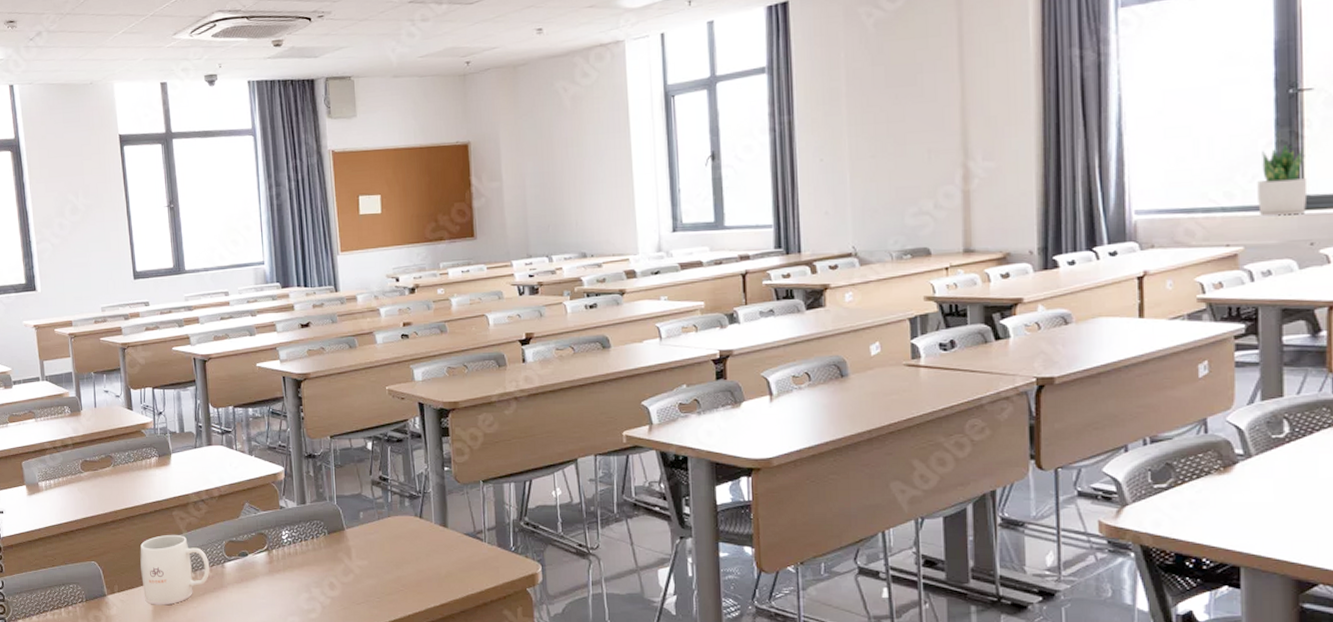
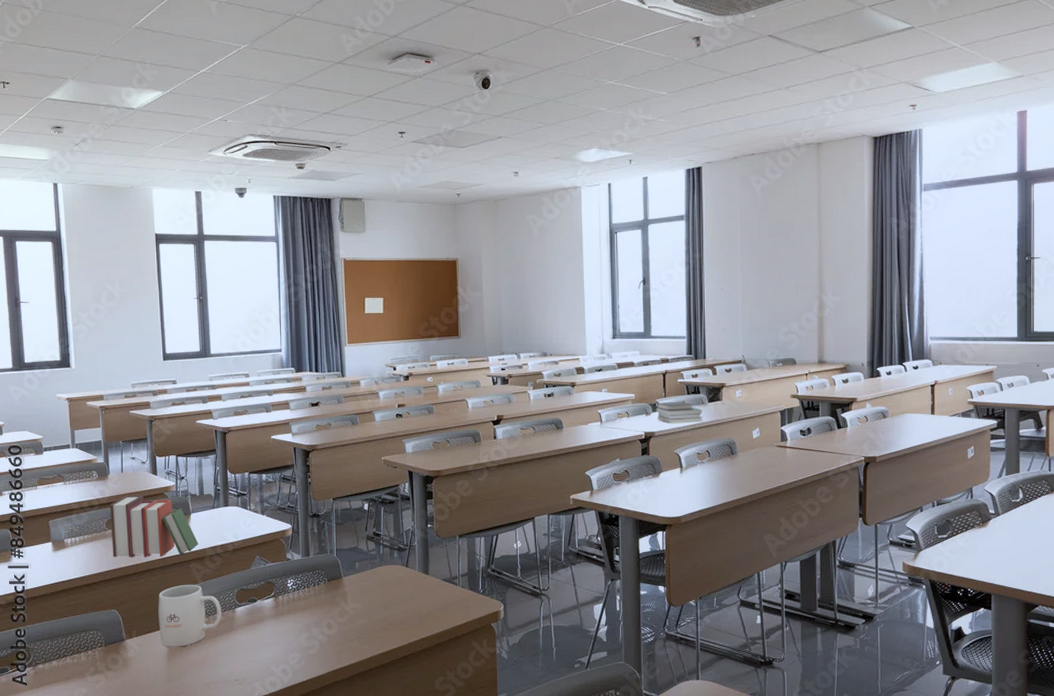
books: none [83,432,181,503] -> present [109,495,199,557]
books: none [734,309,799,339] -> present [656,401,703,424]
planter: present [1257,143,1308,217] -> none [1006,295,1036,345]

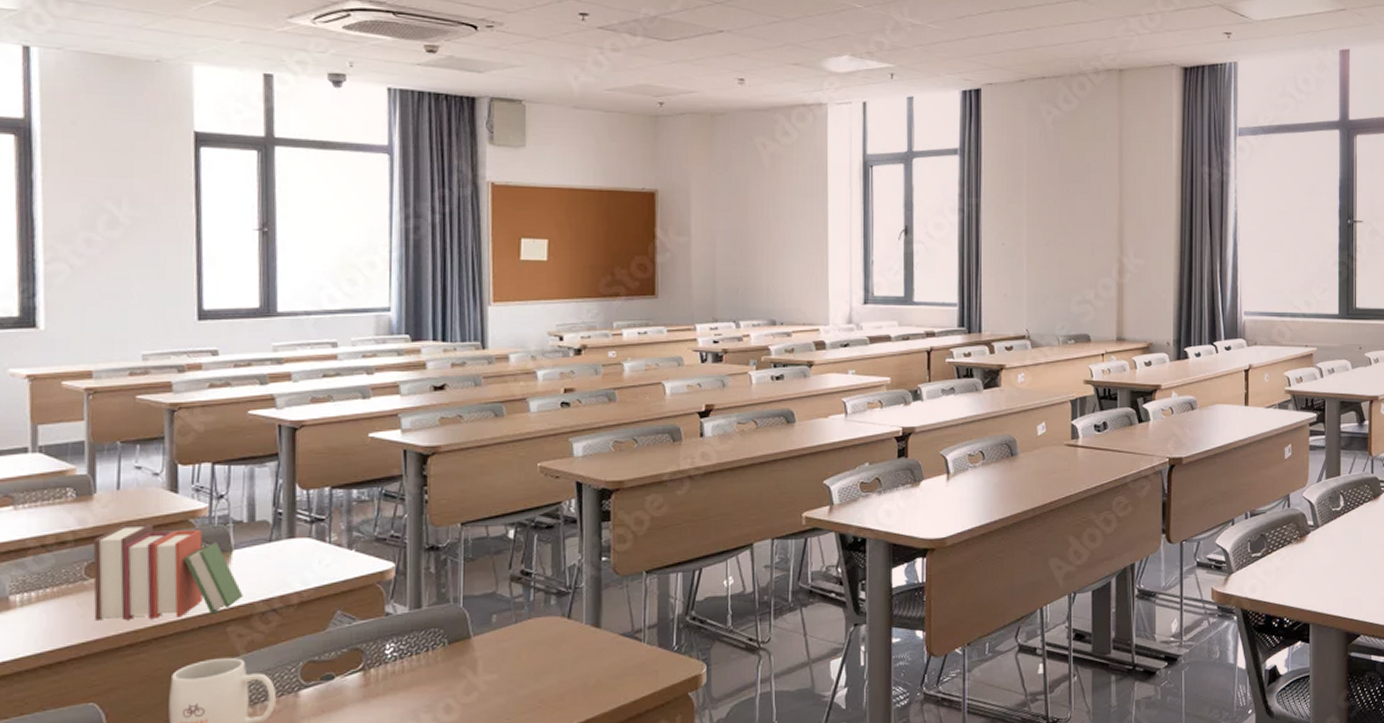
books: present [656,401,703,424] -> none [918,387,977,416]

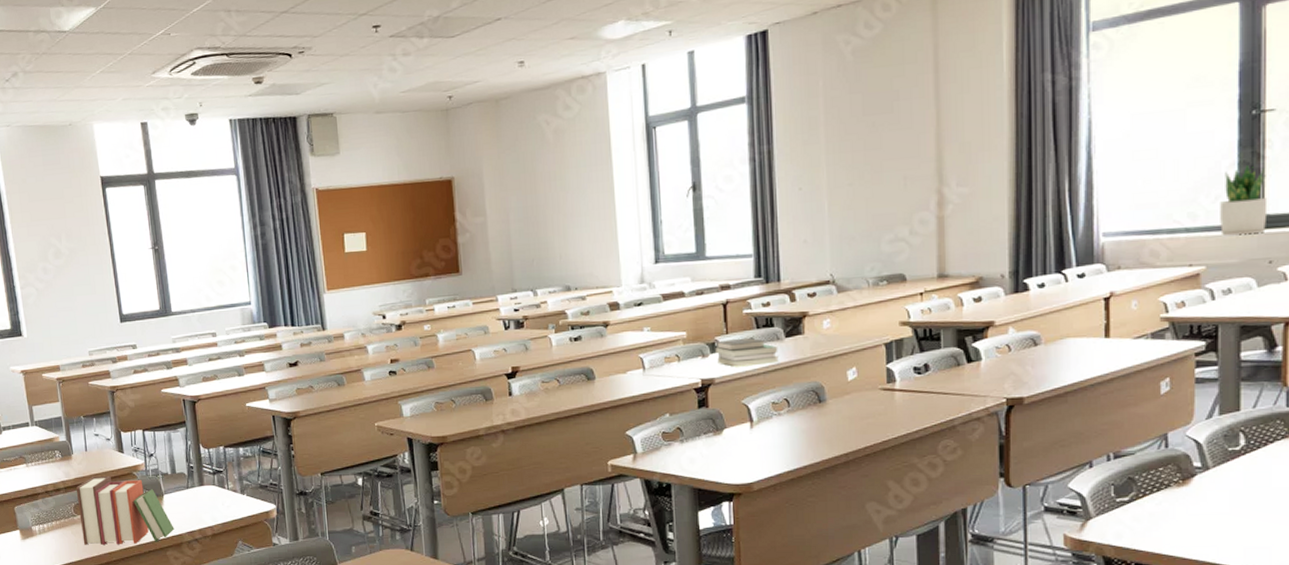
books: none [918,387,977,416] -> present [715,337,779,367]
planter: none [1327,264,1358,324] -> present [1220,164,1268,237]

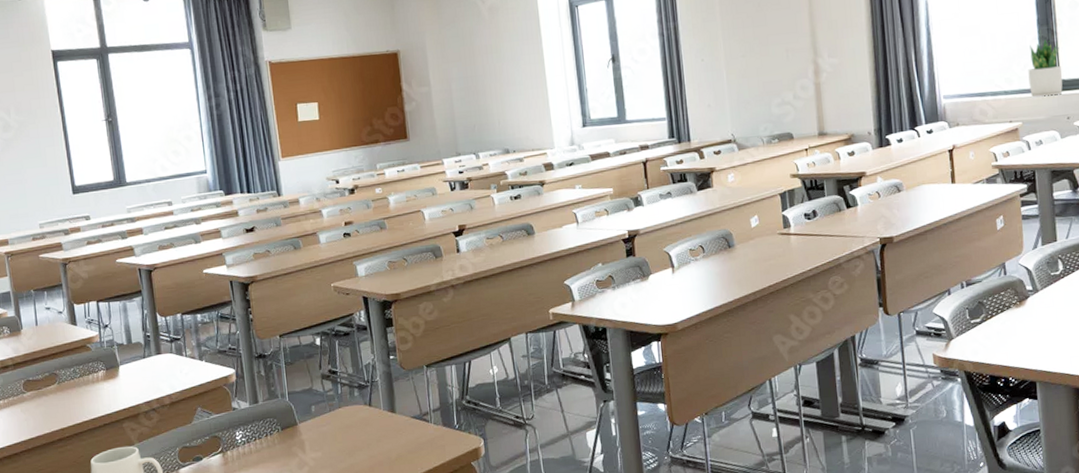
books: present [75,475,175,545] -> none [25,349,131,423]
books: present [715,337,779,367] -> none [638,191,693,219]

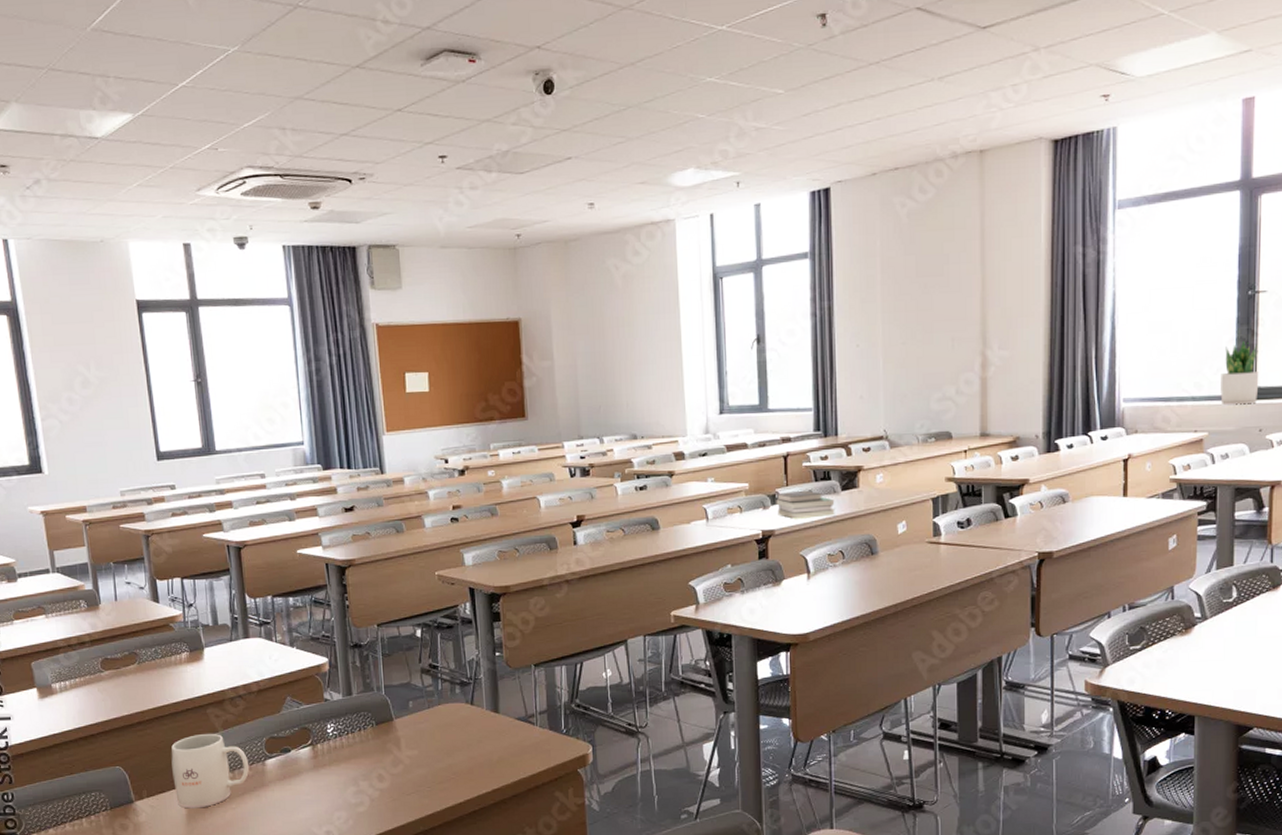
books: none [638,191,693,219] -> present [776,490,835,519]

